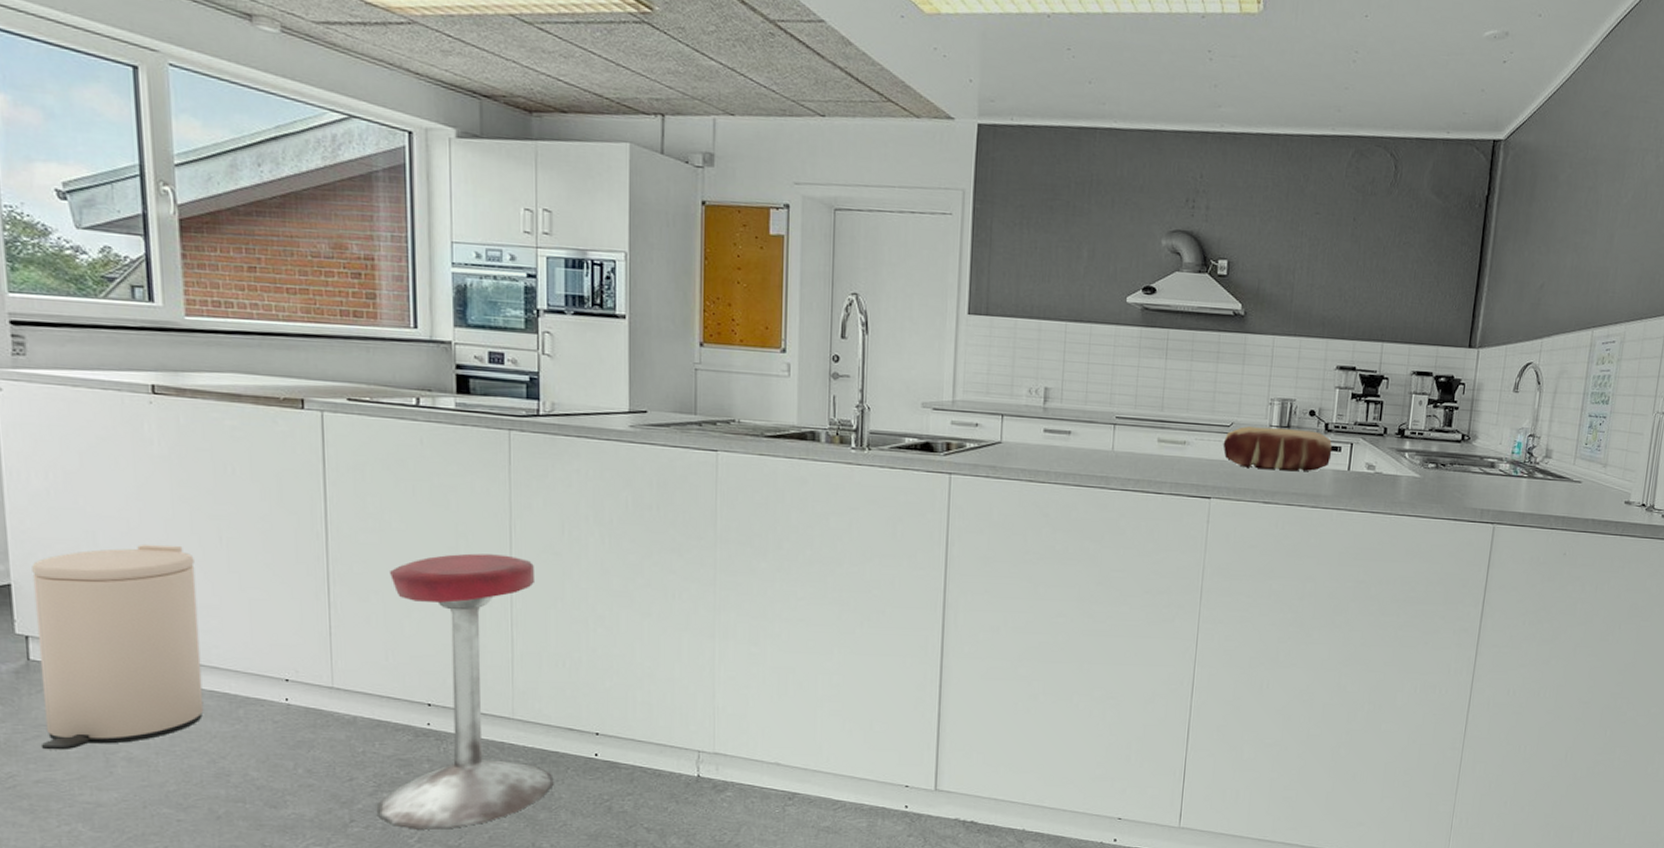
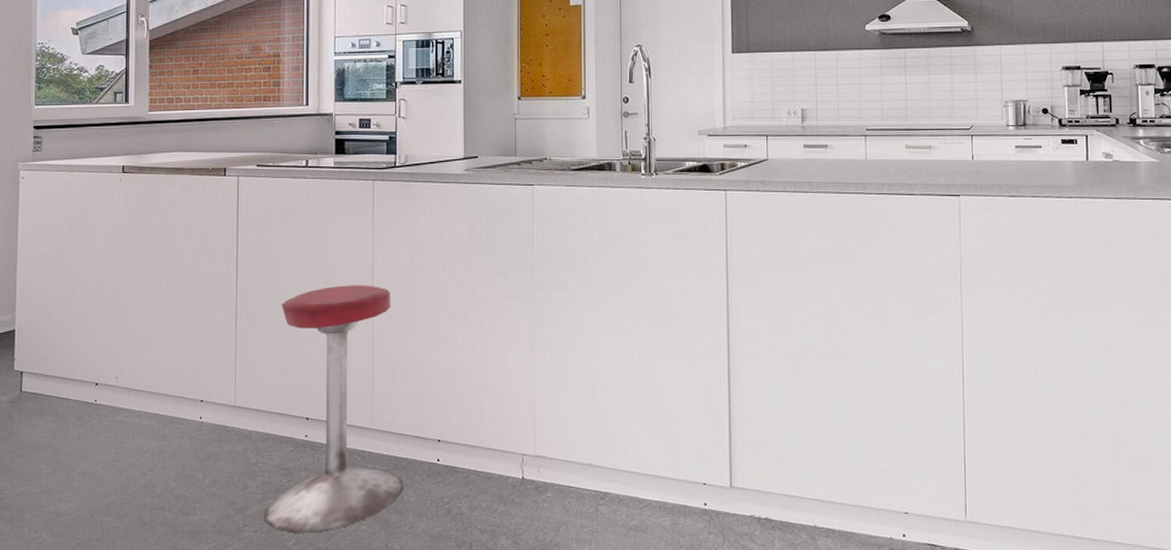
pedal bin: present [32,544,204,751] -> none [23,291,142,467]
bread loaf: present [1223,426,1332,472] -> none [965,127,1069,166]

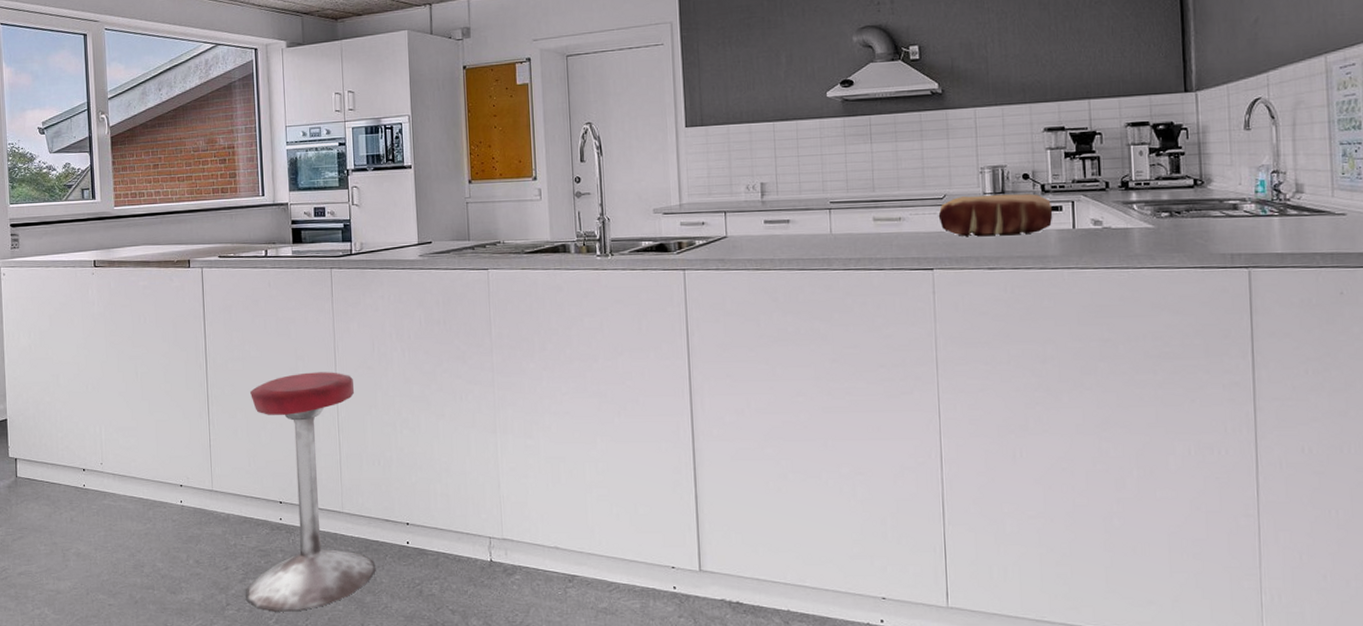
bread loaf: none [965,127,1069,166] -> present [938,194,1053,237]

